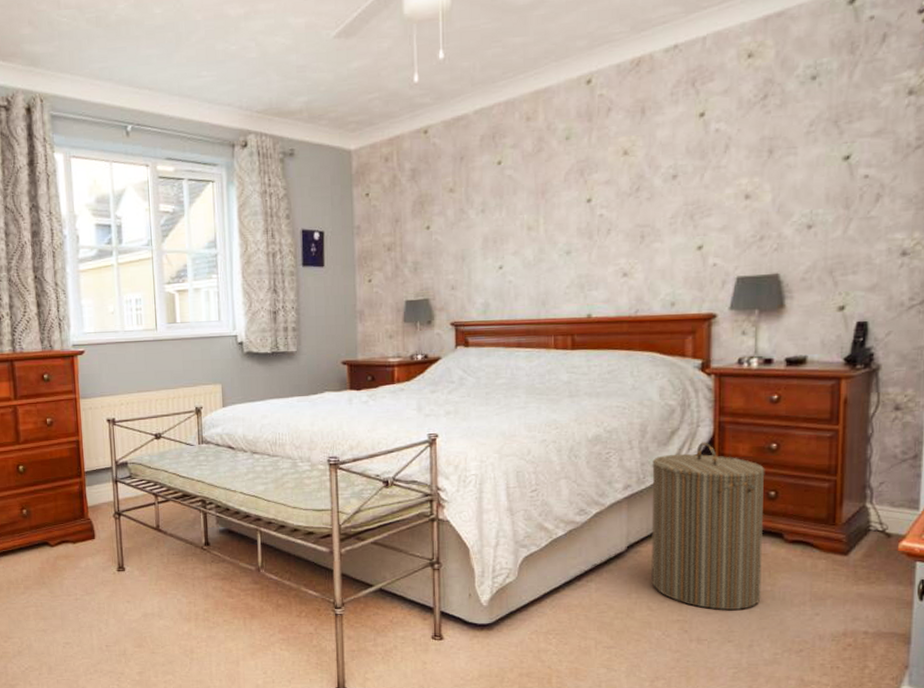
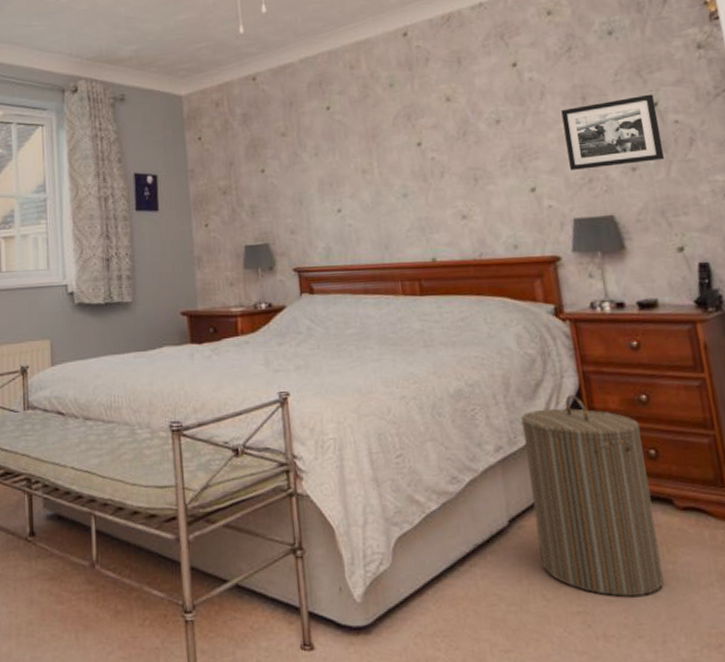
picture frame: none [743,146,848,228] -> present [561,94,665,170]

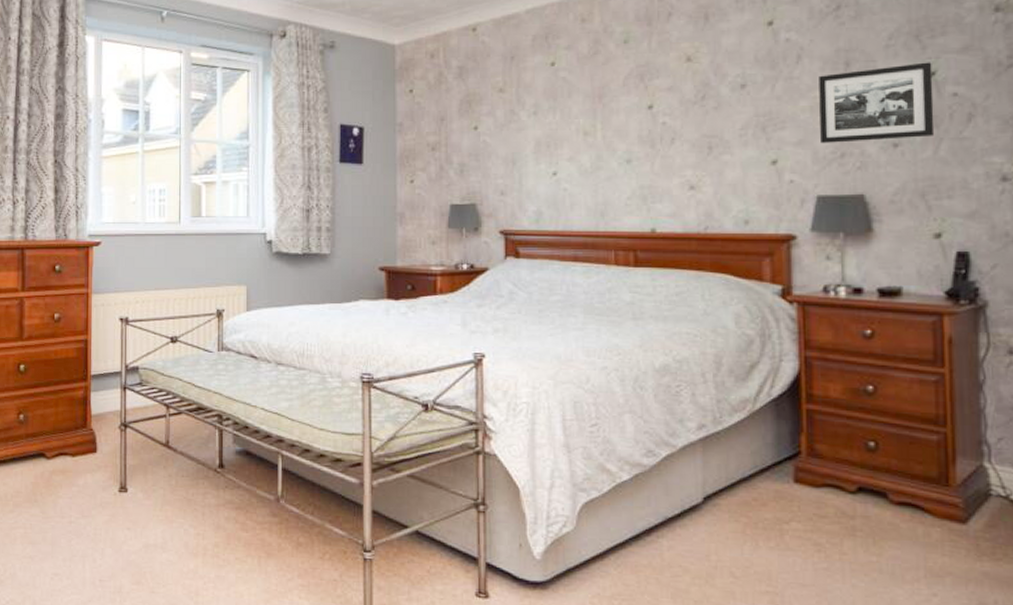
laundry hamper: present [520,394,664,597] -> none [729,379,865,583]

